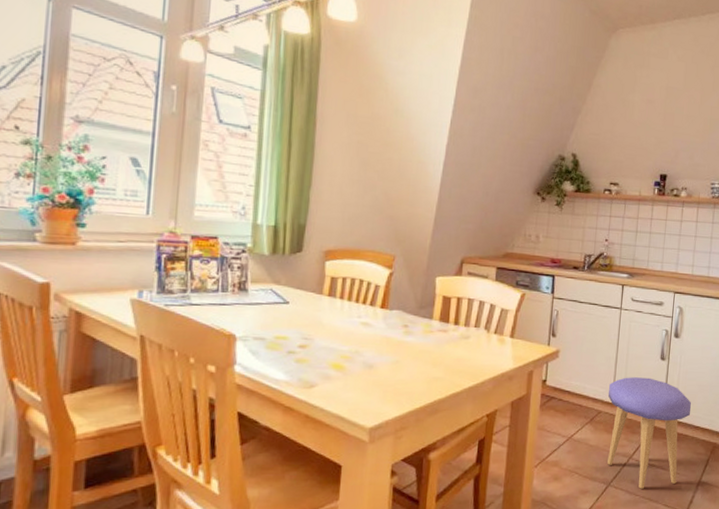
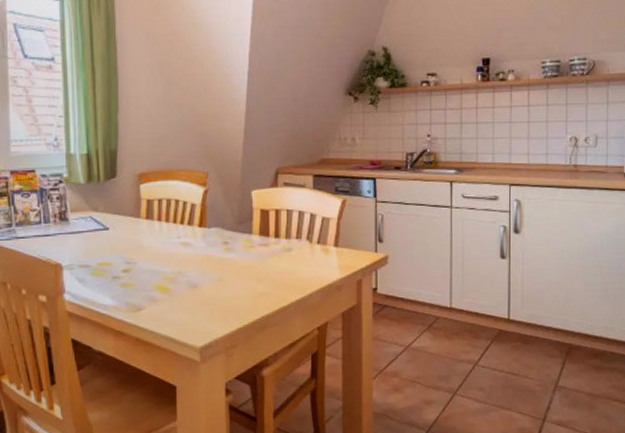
stool: present [607,377,692,489] -> none [446,278,540,397]

